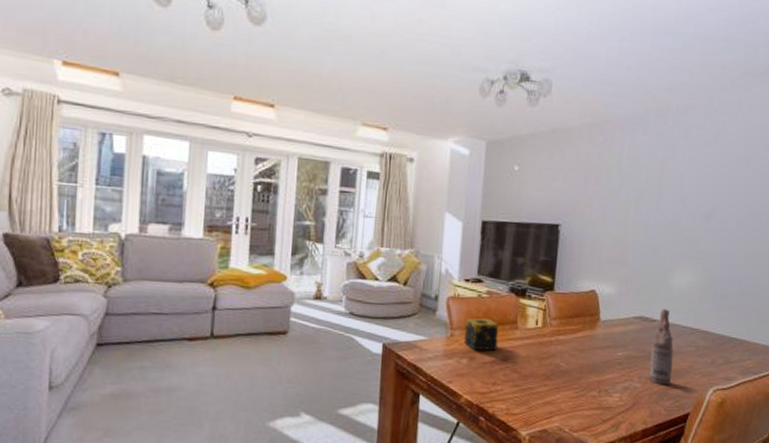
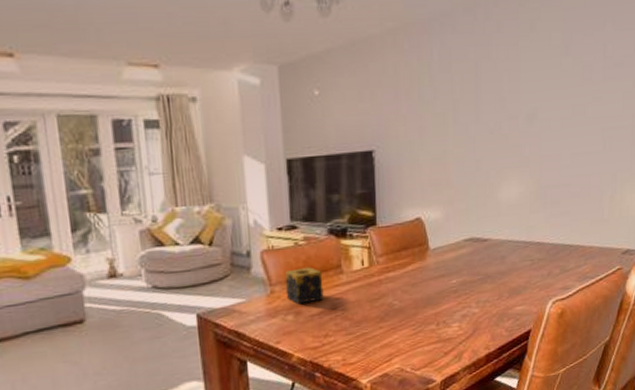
bottle: present [649,309,674,386] -> none [486,226,510,306]

